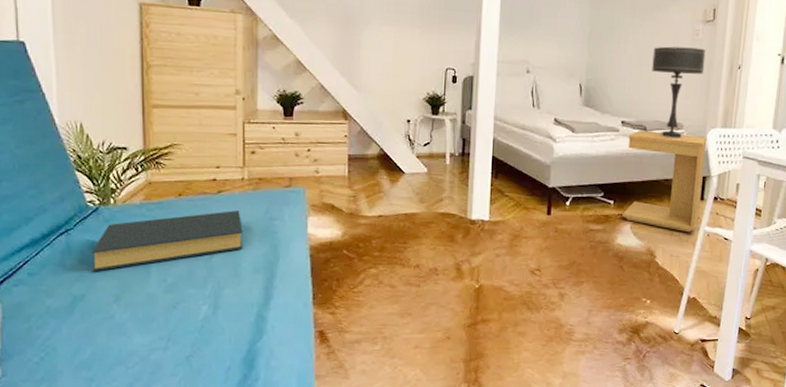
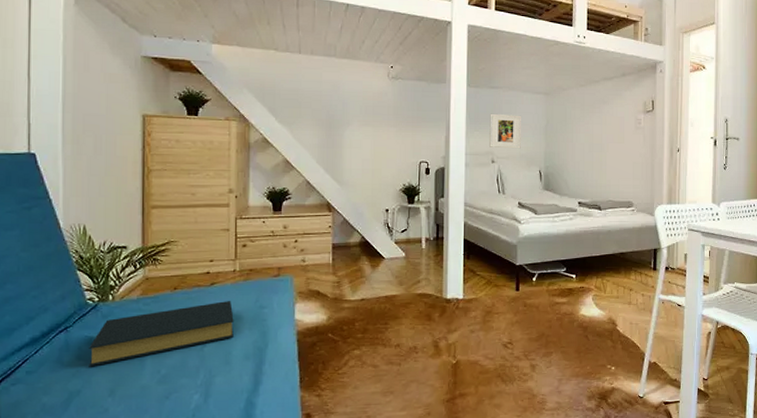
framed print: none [525,16,562,59] -> present [489,113,521,149]
side table: present [623,130,707,233] -> none [585,210,655,301]
table lamp: present [652,46,706,138] -> none [602,134,648,215]

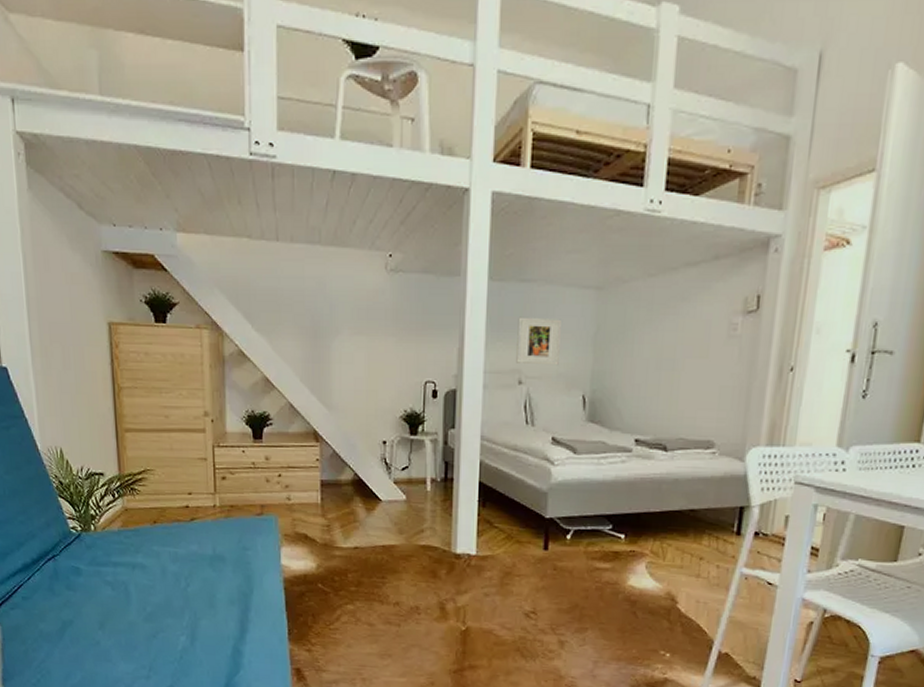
hardback book: present [89,301,234,367] -> none [76,539,217,598]

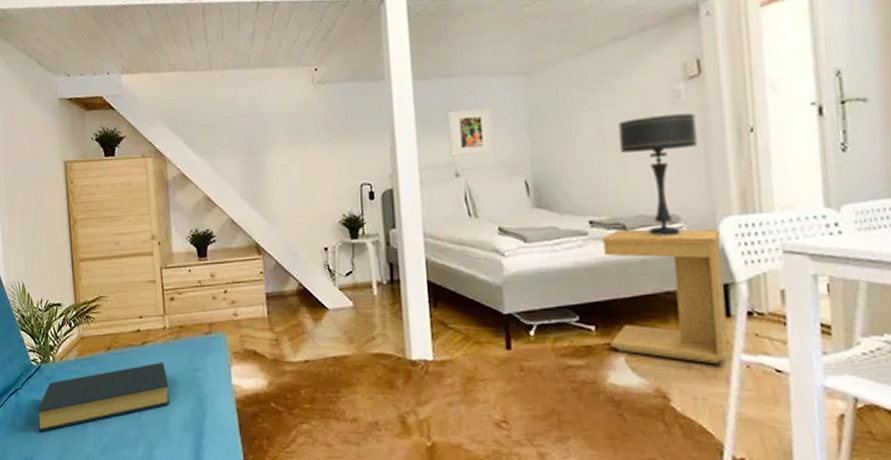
hardback book: none [76,539,217,598] -> present [37,363,170,432]
side table: none [636,450,747,575] -> present [602,229,729,365]
table lamp: none [674,346,746,460] -> present [618,113,698,236]

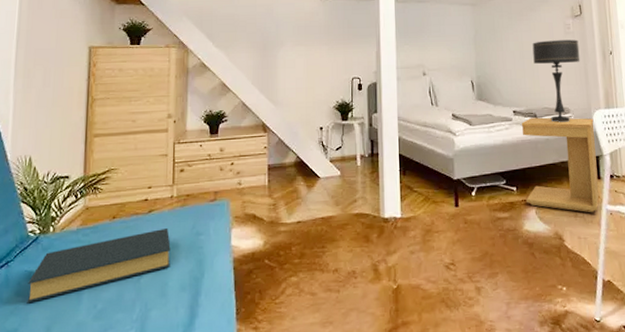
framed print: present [447,108,495,156] -> none [419,26,451,60]

